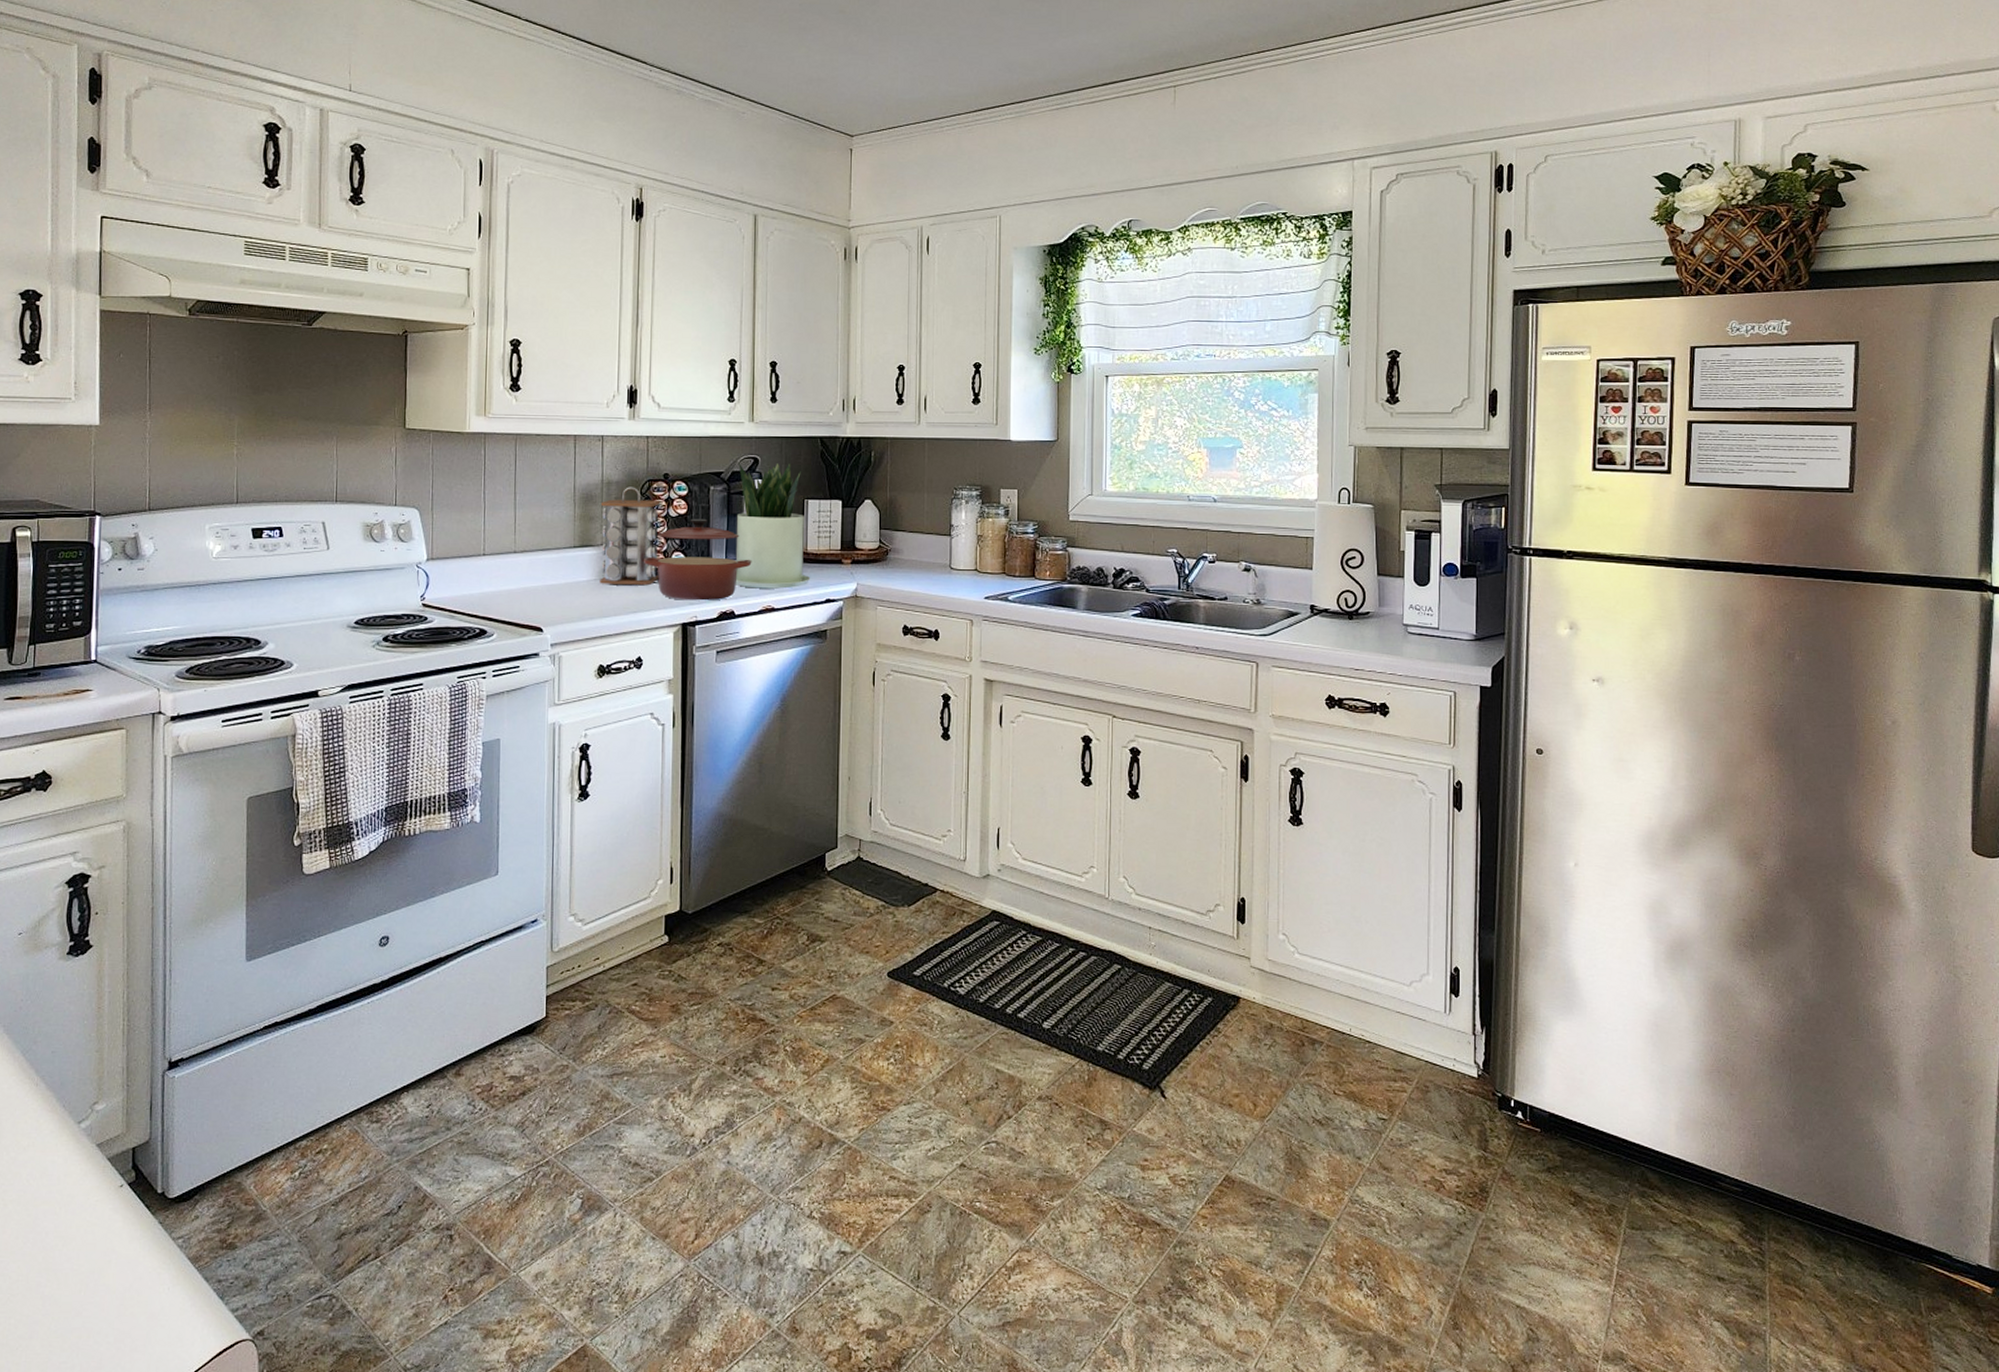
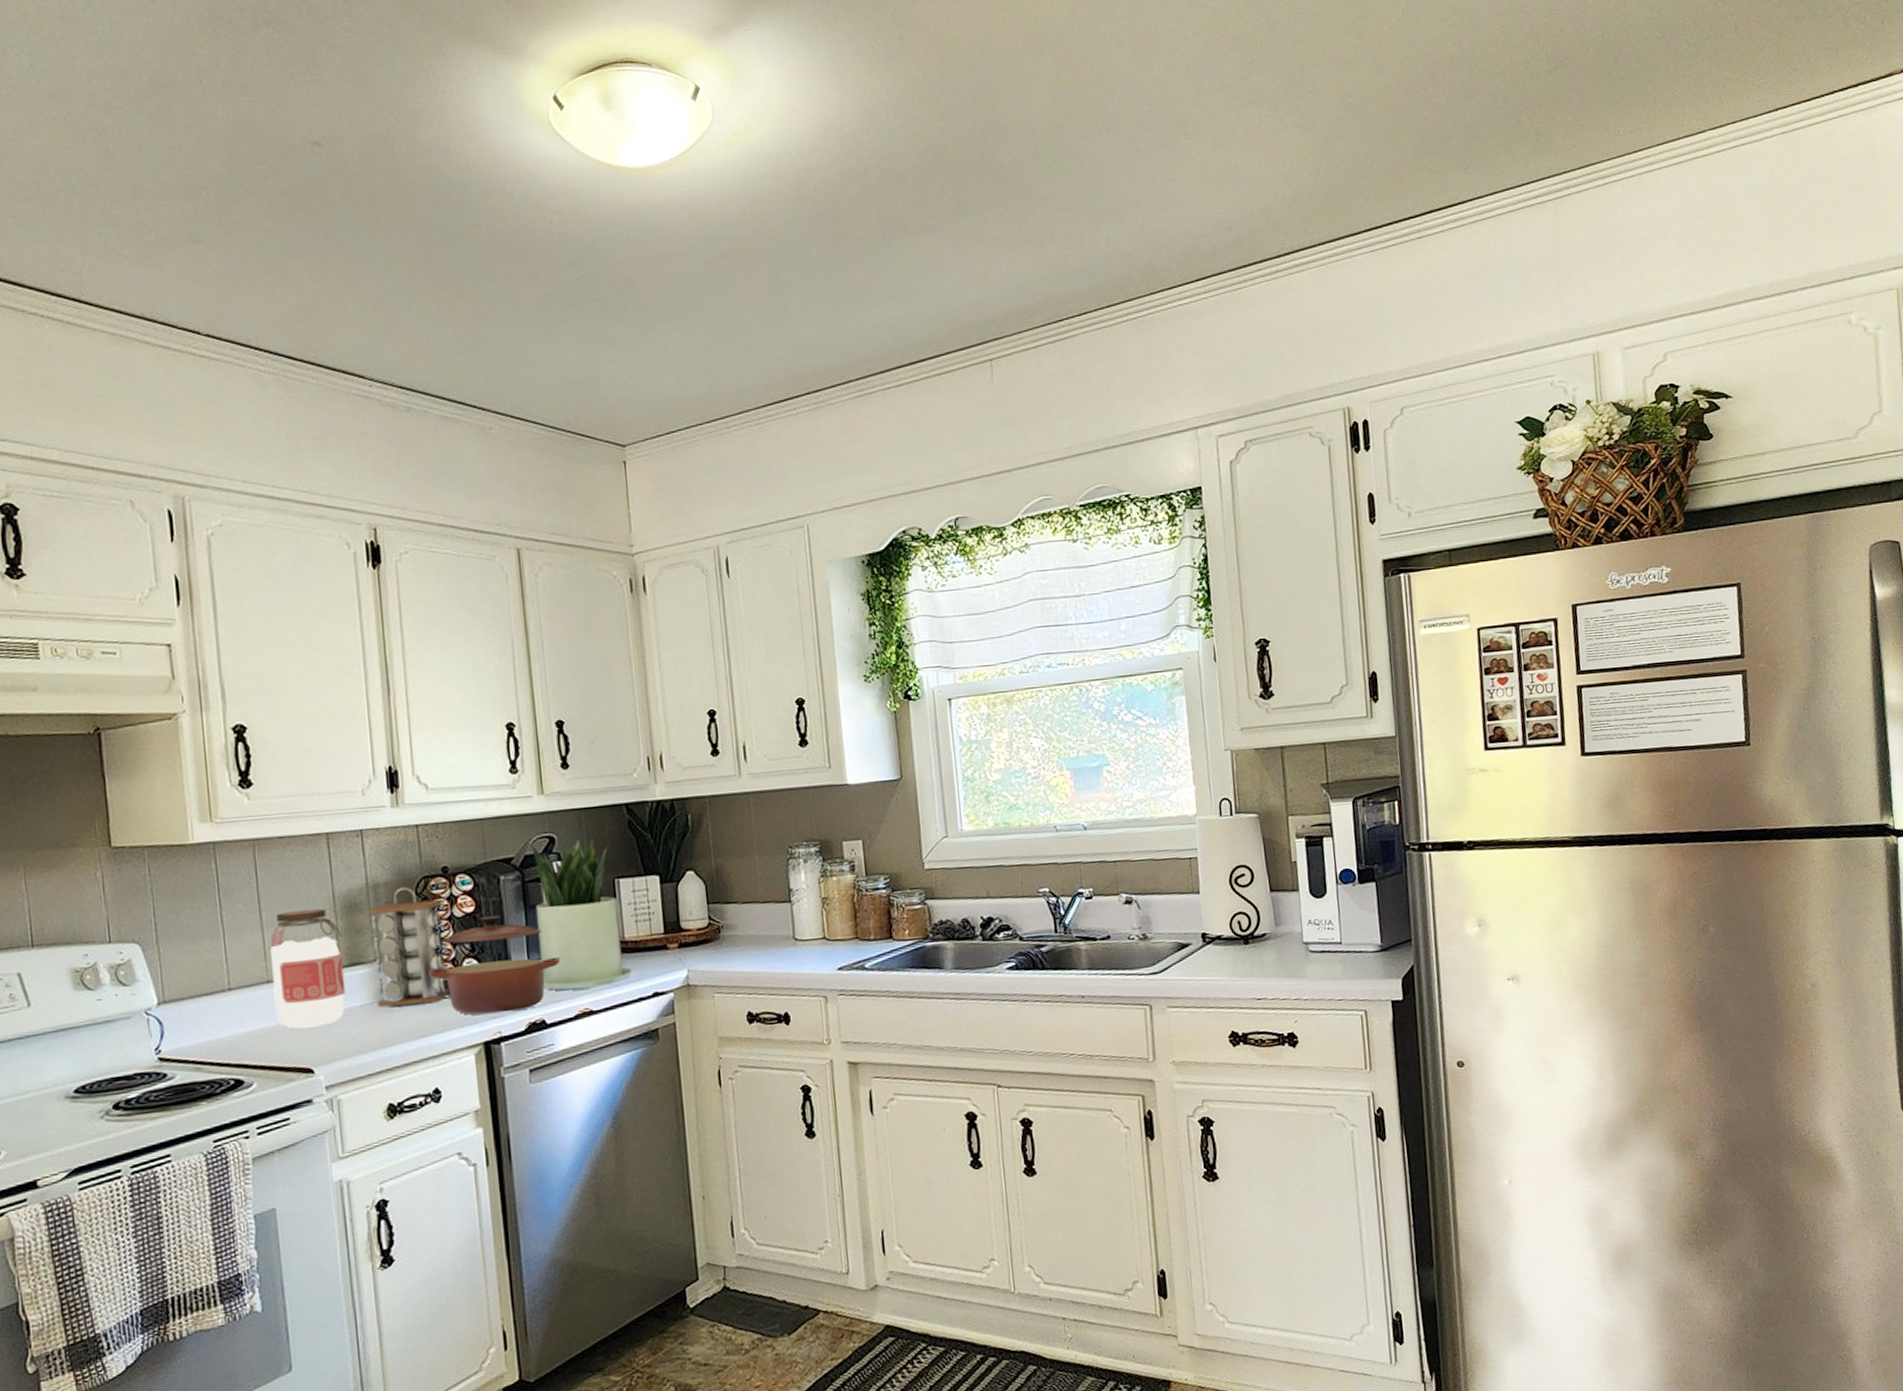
jar: none [518,497,578,594] -> present [270,909,346,1029]

